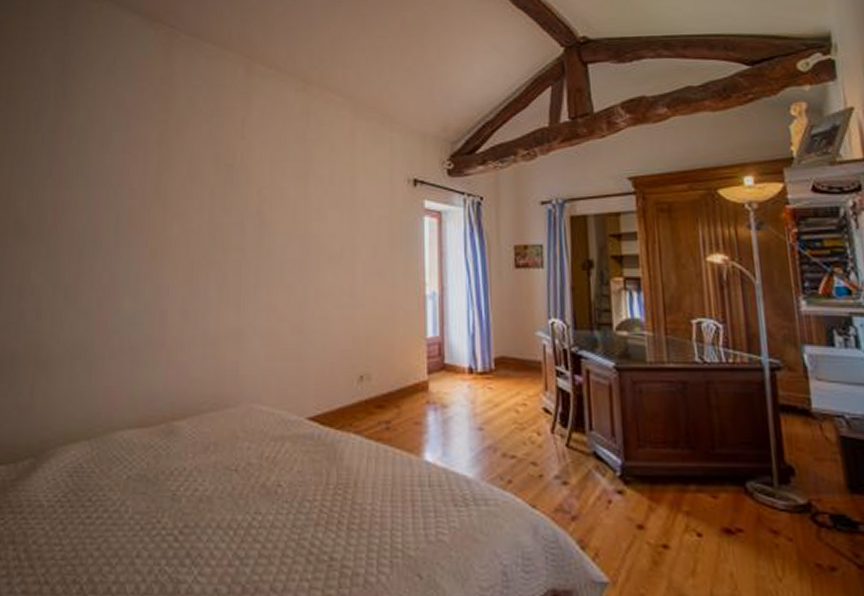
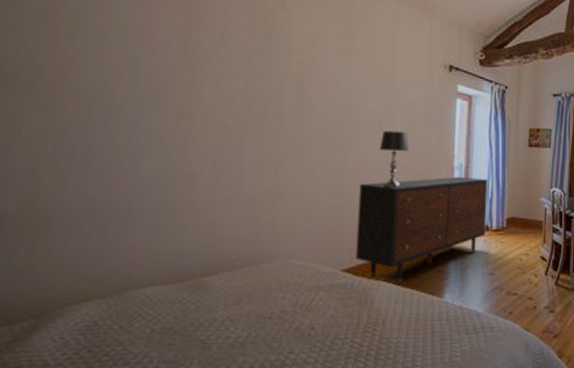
dresser: none [321,308,470,437] -> present [355,177,488,284]
table lamp: none [342,257,374,323] -> present [379,130,410,188]

